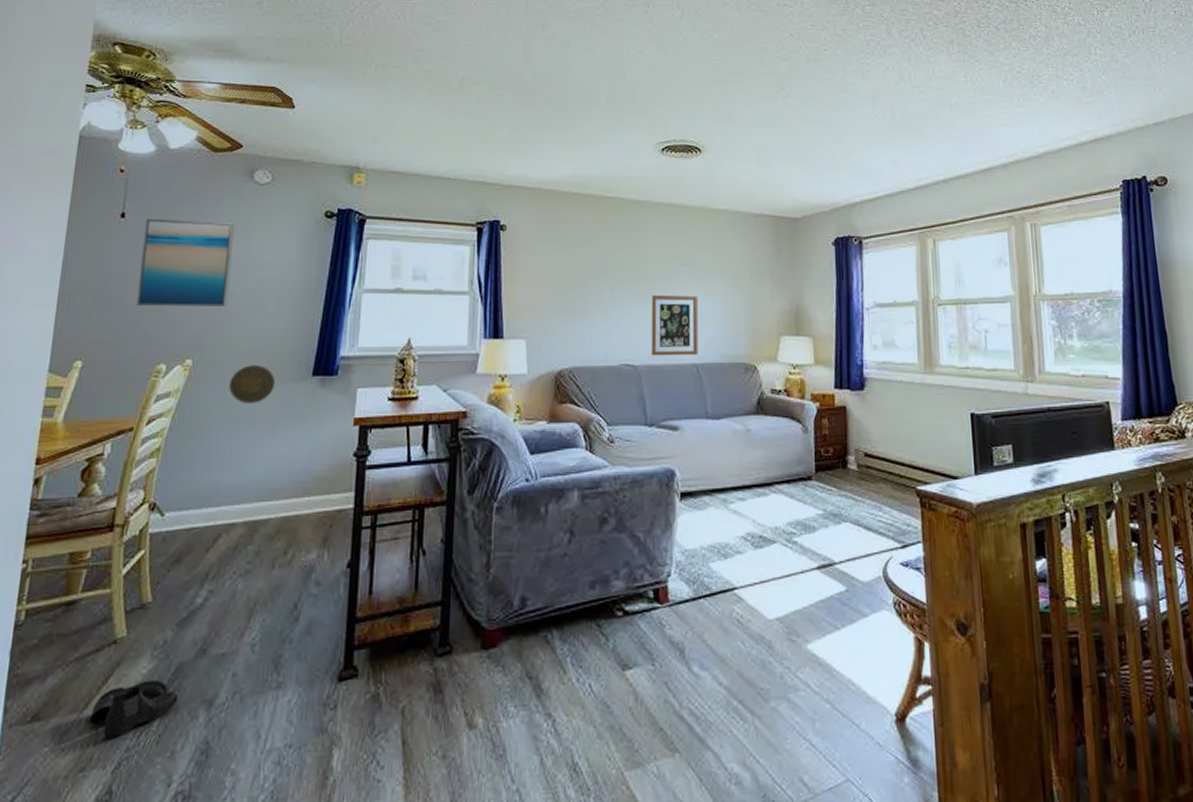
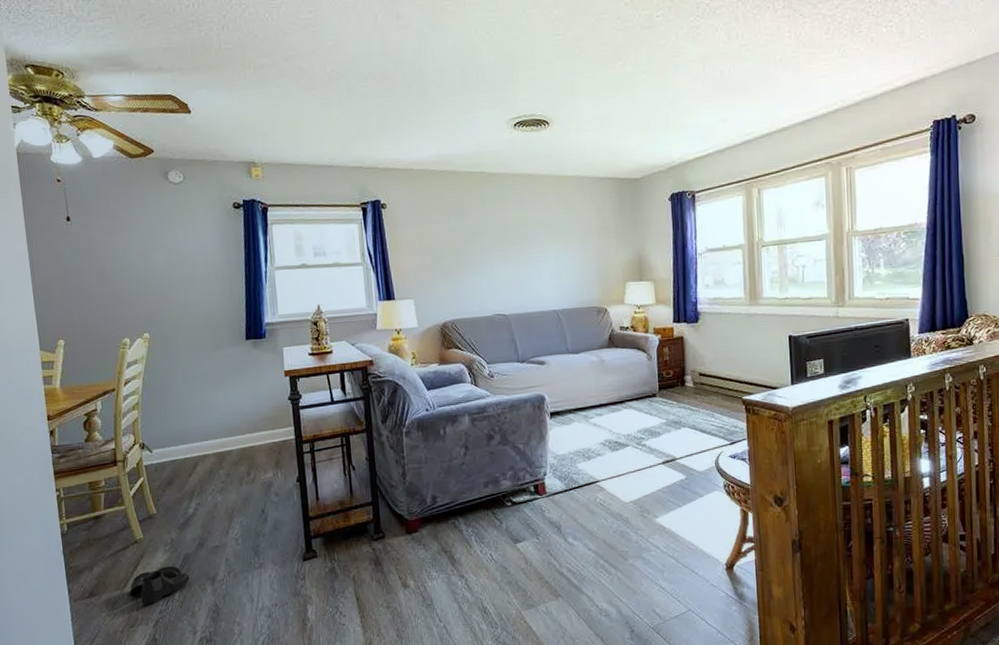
wall art: present [136,219,235,307] -> none [87,218,168,293]
decorative plate: present [229,365,276,404] -> none [181,334,218,365]
wall art: present [651,294,698,356] -> none [515,253,558,306]

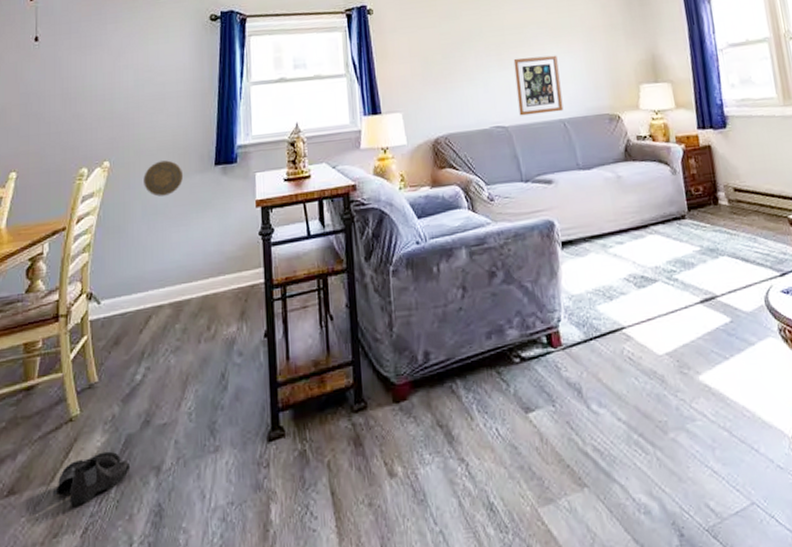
decorative plate: none [181,334,218,365] -> present [144,160,184,197]
wall art: none [515,253,558,306] -> present [513,55,564,116]

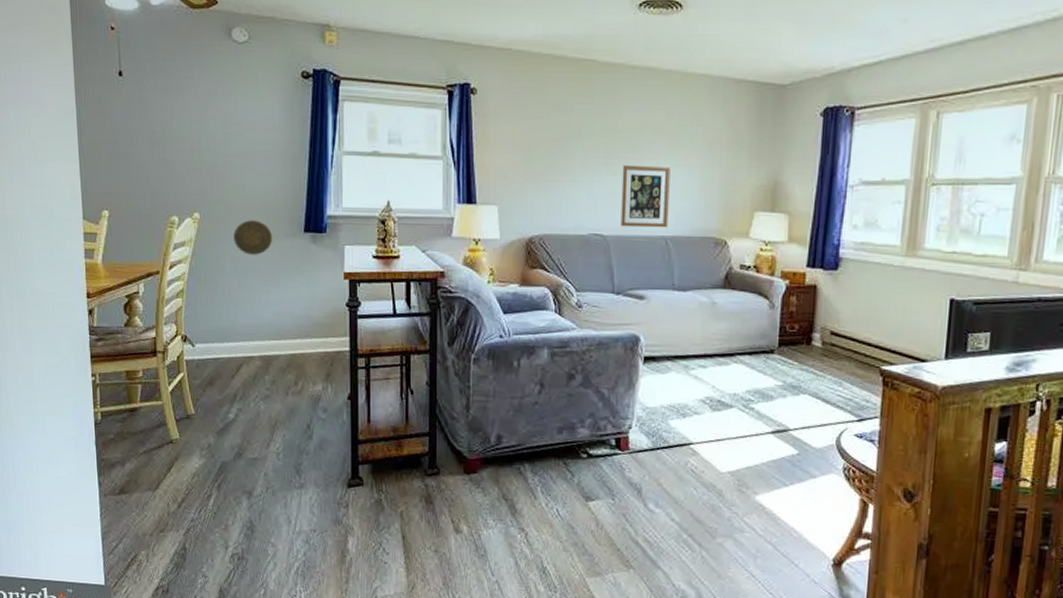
boots: present [52,451,131,506] -> none [158,472,226,511]

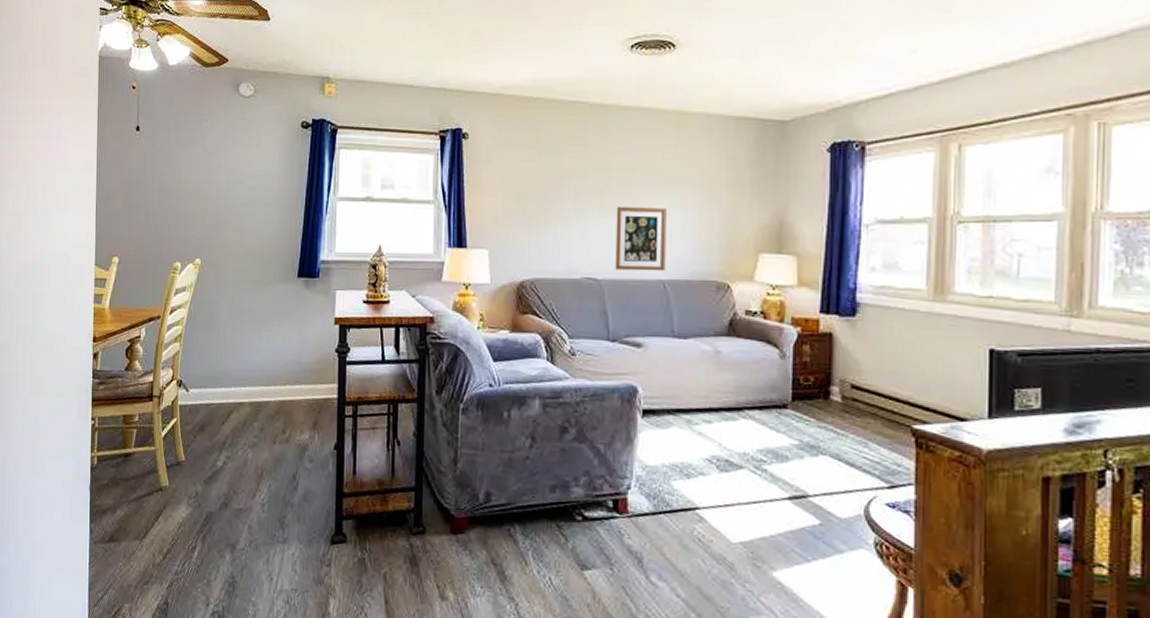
decorative plate: present [233,220,273,255] -> none [231,265,268,300]

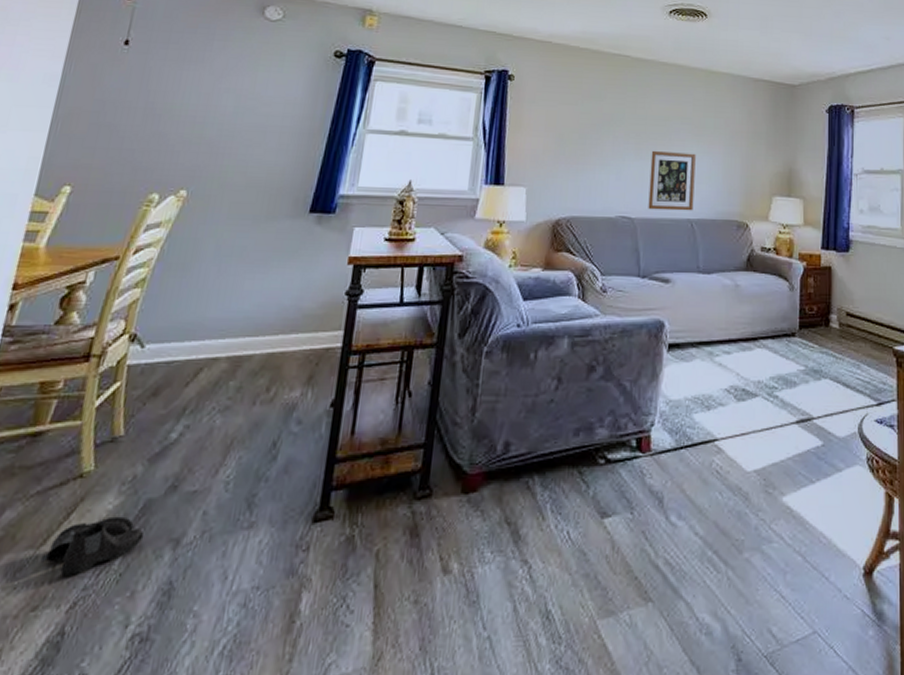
boots: none [145,522,210,563] -> present [40,516,145,576]

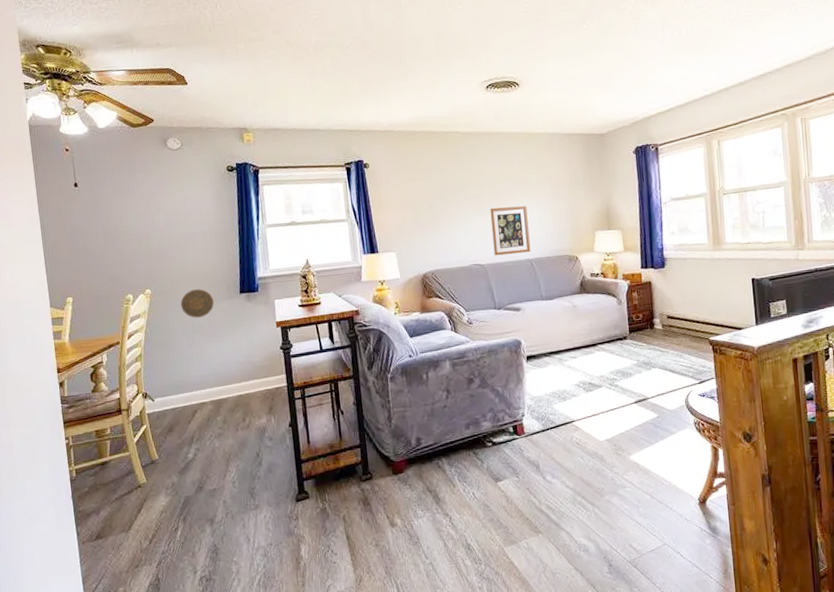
boots: present [40,516,145,576] -> none [131,508,190,547]
decorative plate: none [222,199,272,238] -> present [181,289,215,318]

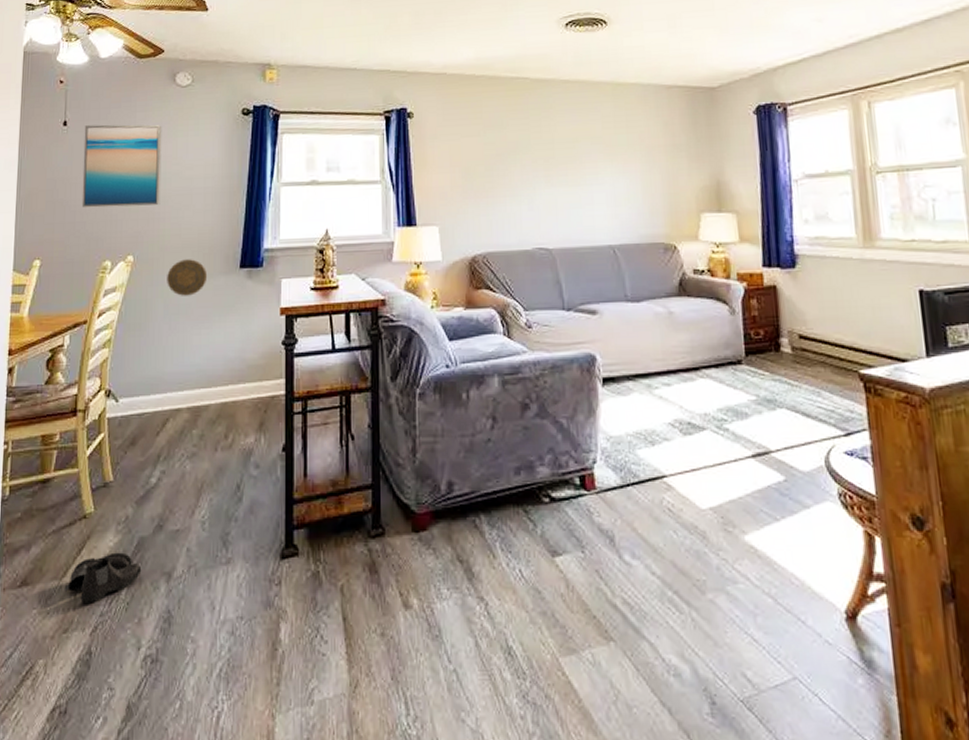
wall art: none [93,183,168,253] -> present [81,124,162,208]
boots: none [131,508,190,547] -> present [64,552,142,603]
wall art: present [490,205,531,256] -> none [562,174,614,239]

